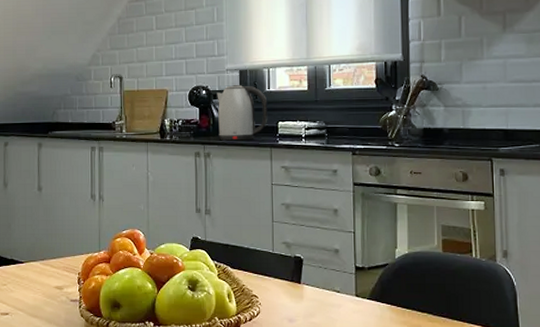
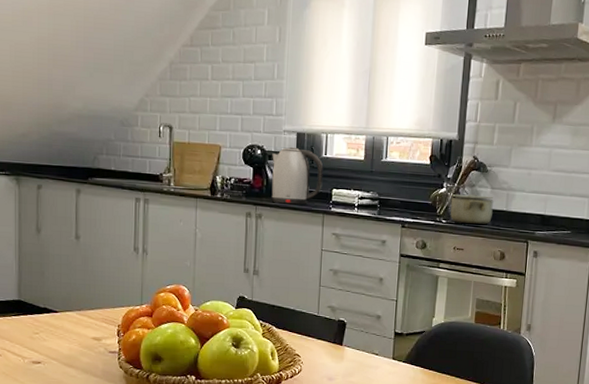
cooking pot: none [402,115,449,146] -> present [450,194,494,225]

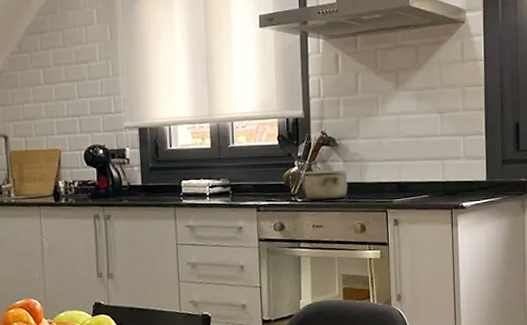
kettle: present [271,146,324,205] -> none [115,142,171,202]

